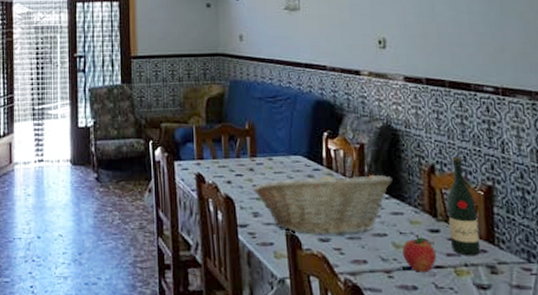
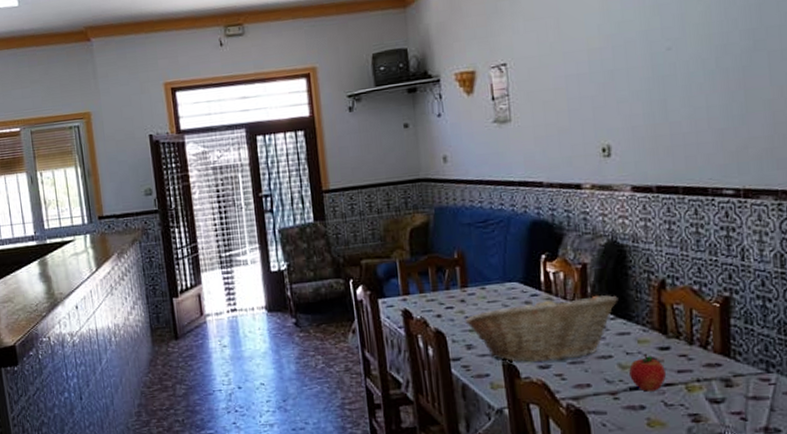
wine bottle: present [447,155,481,256] -> none [679,267,715,372]

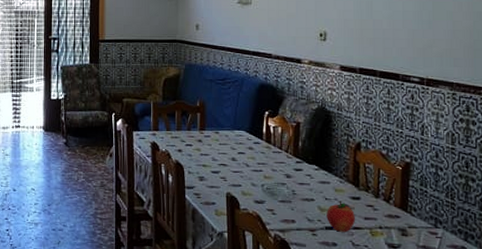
fruit basket: present [465,295,618,363] -> none [200,144,323,199]

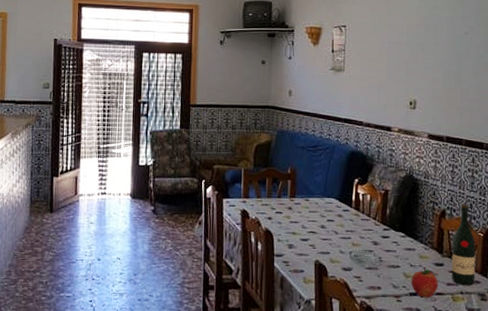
wine bottle: none [369,135,395,221] -> present [452,203,476,286]

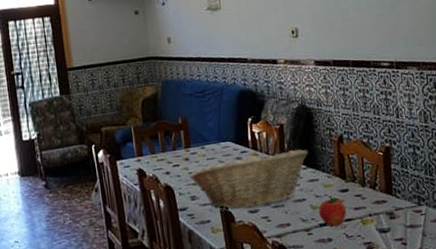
fruit basket: none [290,211,409,266] -> present [189,149,308,209]
wine bottle: present [452,203,476,286] -> none [354,124,382,208]

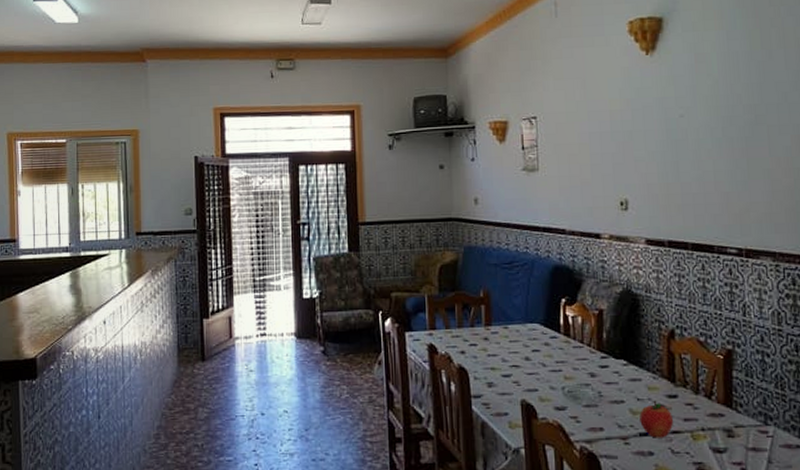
fruit basket: present [189,149,308,209] -> none [487,339,631,404]

